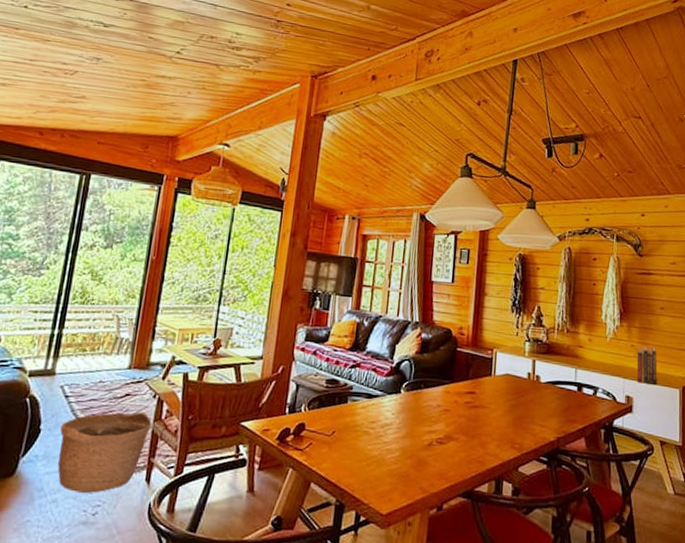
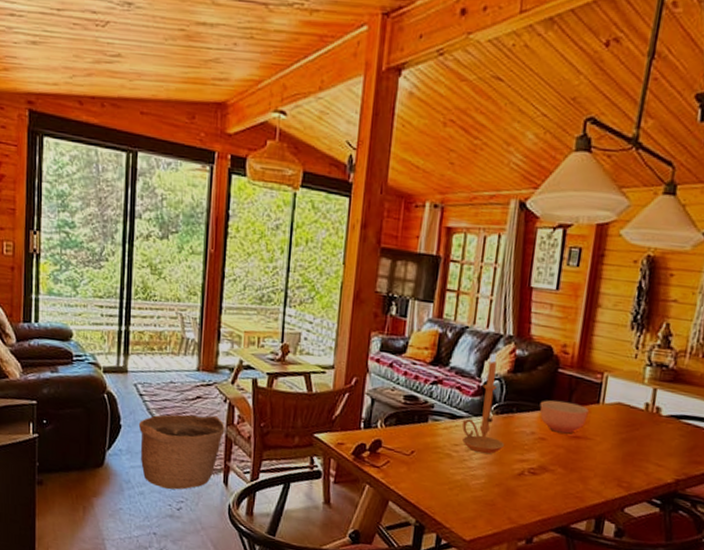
candle holder: none [377,337,415,429] -> present [462,353,504,454]
bowl: none [443,375,483,404] -> present [539,400,589,434]

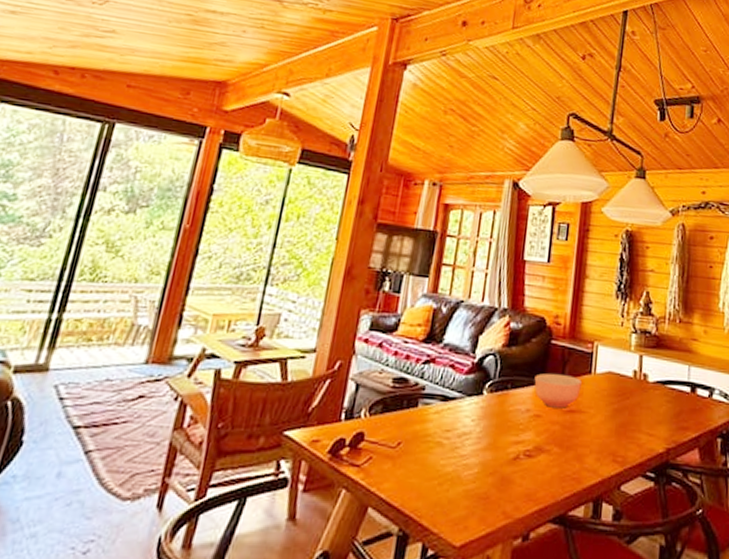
basket: present [138,414,225,490] -> none [41,418,171,525]
candle holder: present [462,353,504,454] -> none [454,327,499,439]

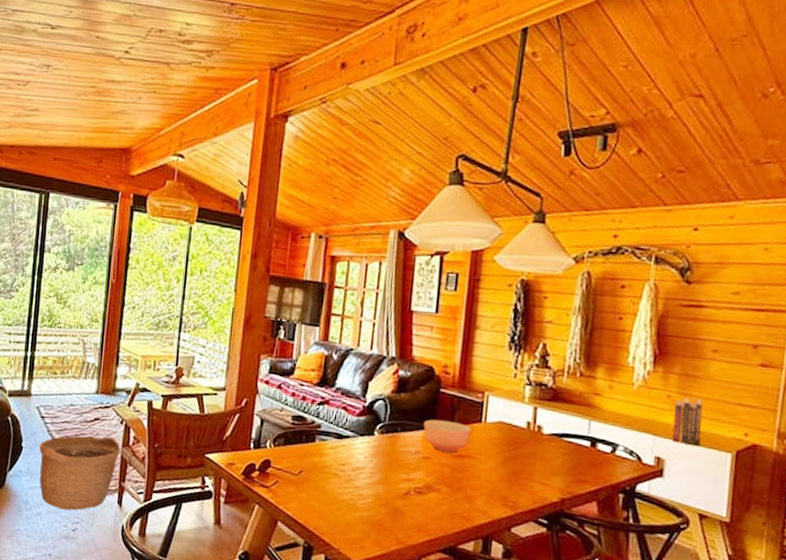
basket: none [41,418,171,525] -> present [39,436,121,511]

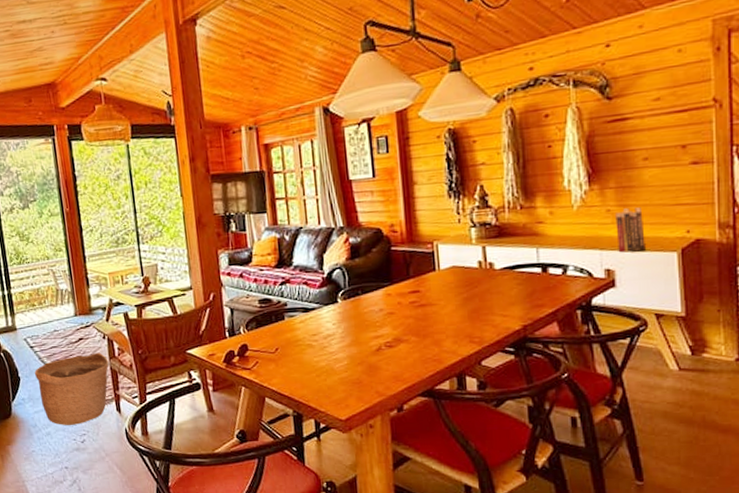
bowl: present [423,419,472,453] -> none [381,275,428,305]

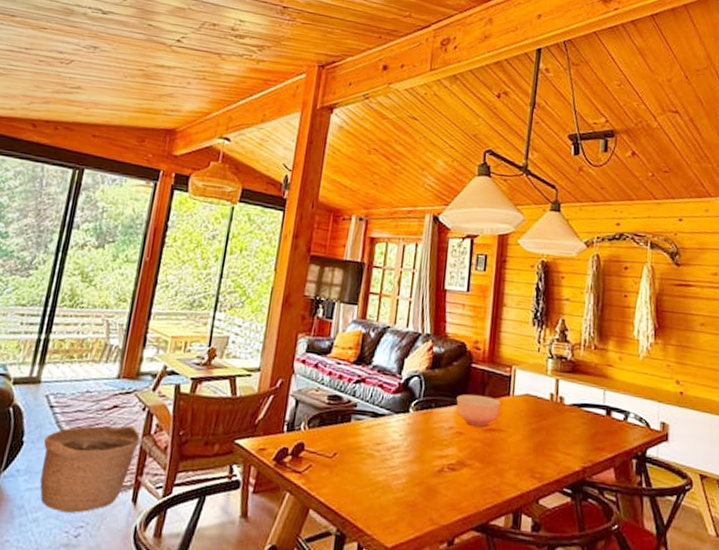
bowl: none [381,275,428,305] -> present [456,394,501,427]
books: present [615,207,645,253] -> none [673,366,697,410]

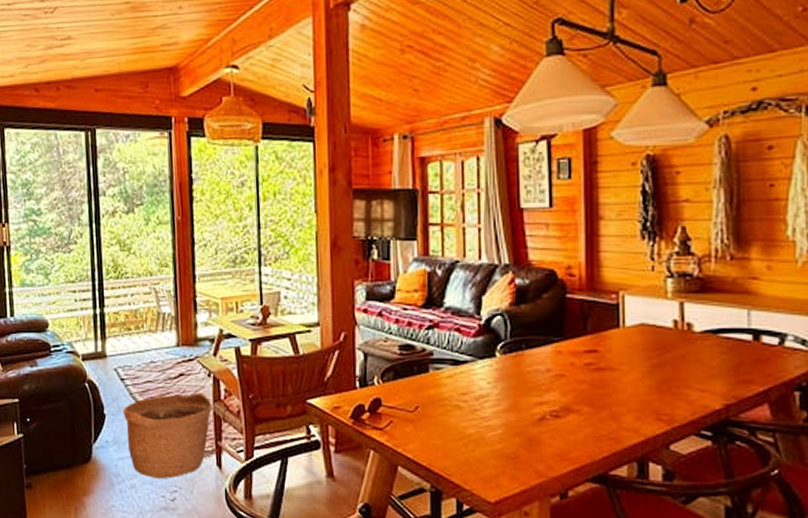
bowl: present [456,394,501,427] -> none [551,329,608,366]

